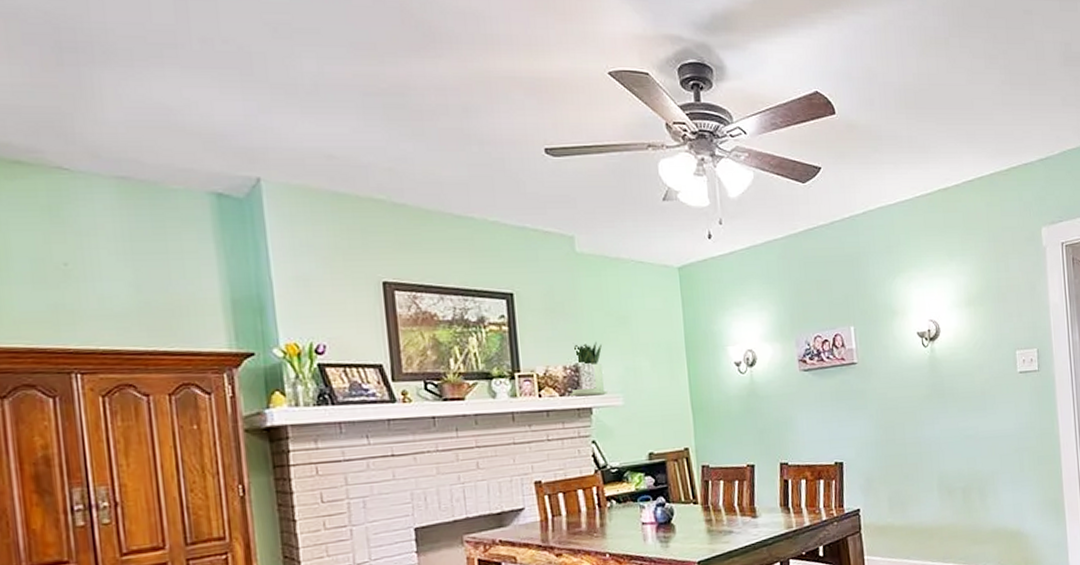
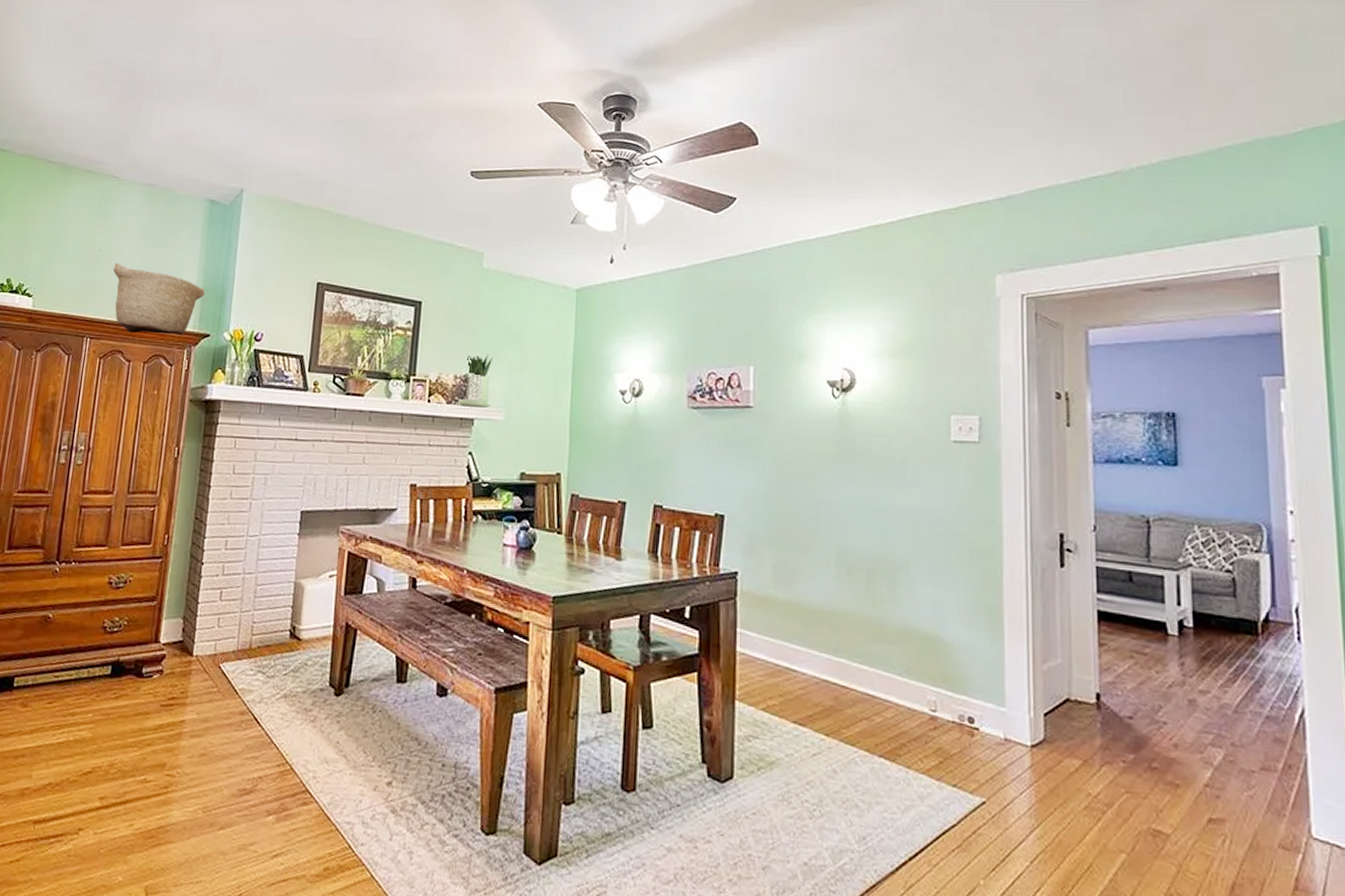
basket: none [93,277,236,361] -> present [113,262,205,336]

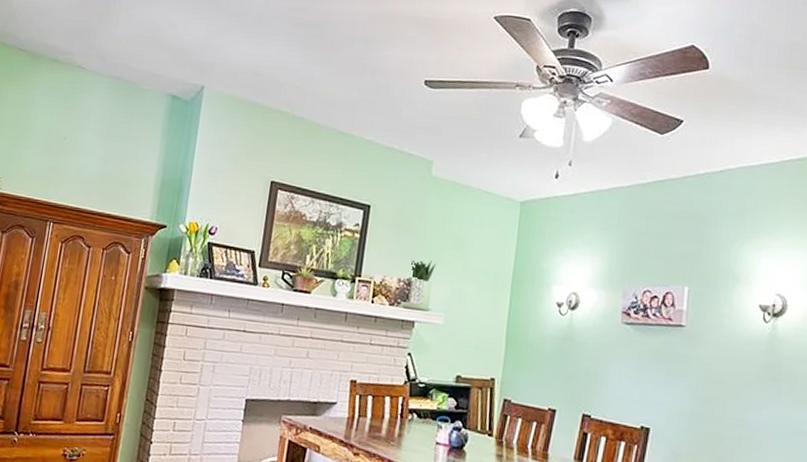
basket: present [113,262,205,336] -> none [77,151,164,226]

